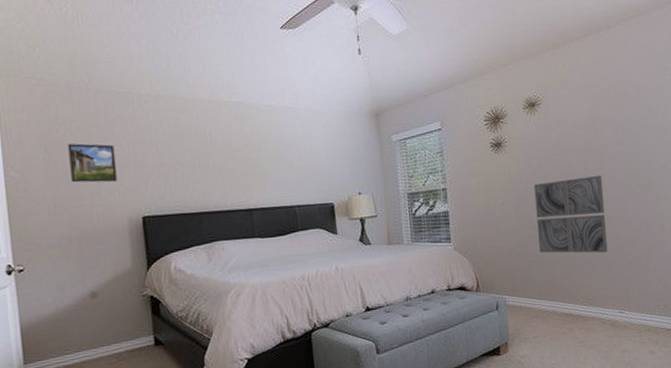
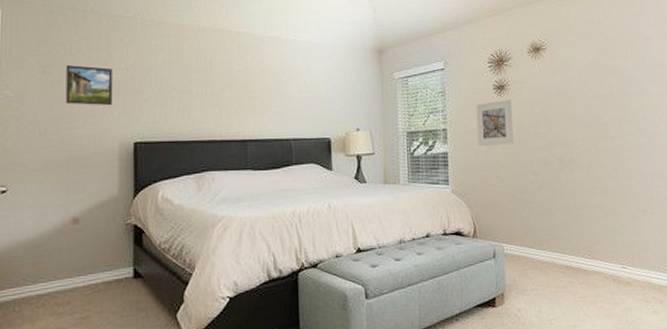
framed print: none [474,156,513,204] -> present [476,99,514,147]
wall art: present [533,175,608,254] -> none [536,123,611,204]

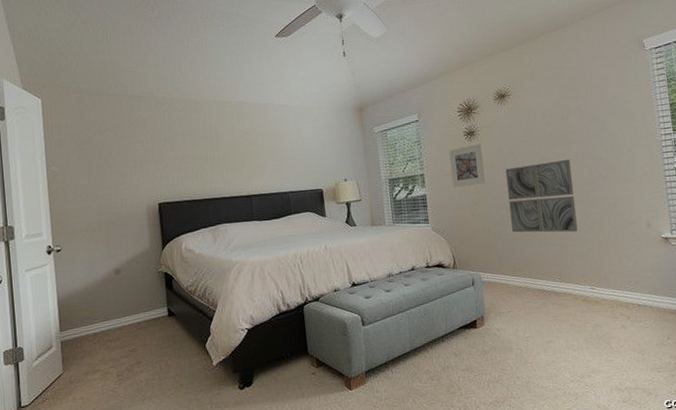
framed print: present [66,65,113,106] -> none [98,141,138,175]
wall art: none [536,123,611,204] -> present [505,159,578,233]

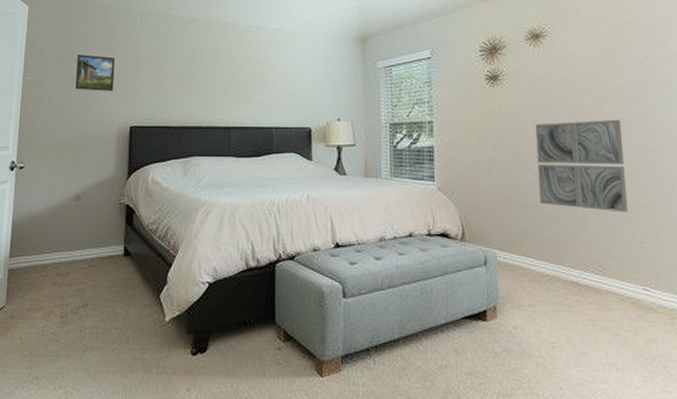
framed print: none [98,141,138,175] -> present [75,54,115,92]
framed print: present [449,144,486,188] -> none [465,91,509,142]

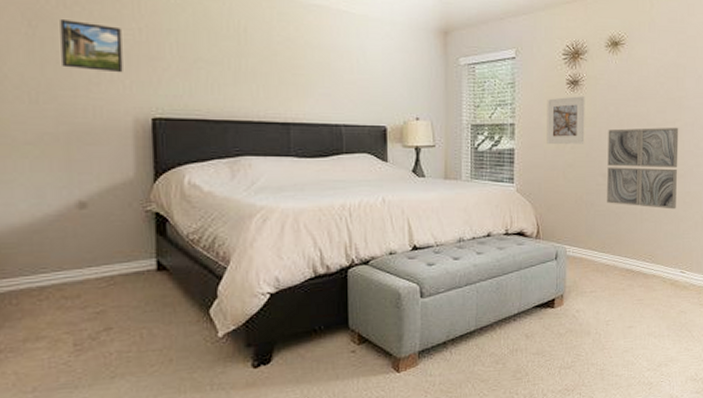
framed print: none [465,91,509,142] -> present [547,96,585,145]

